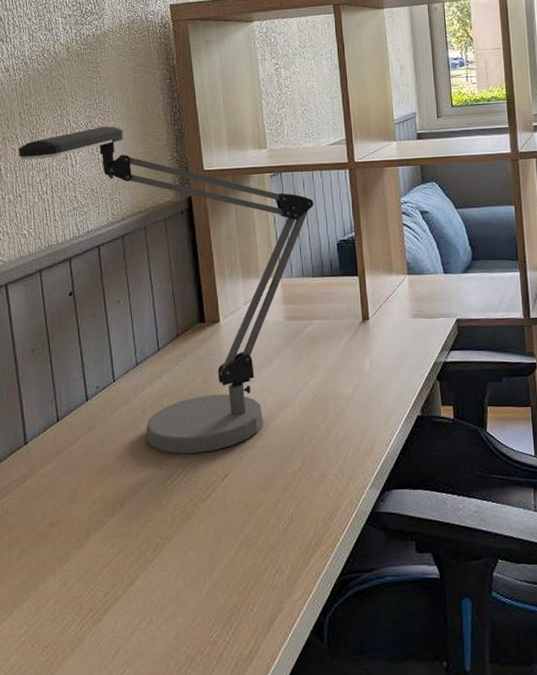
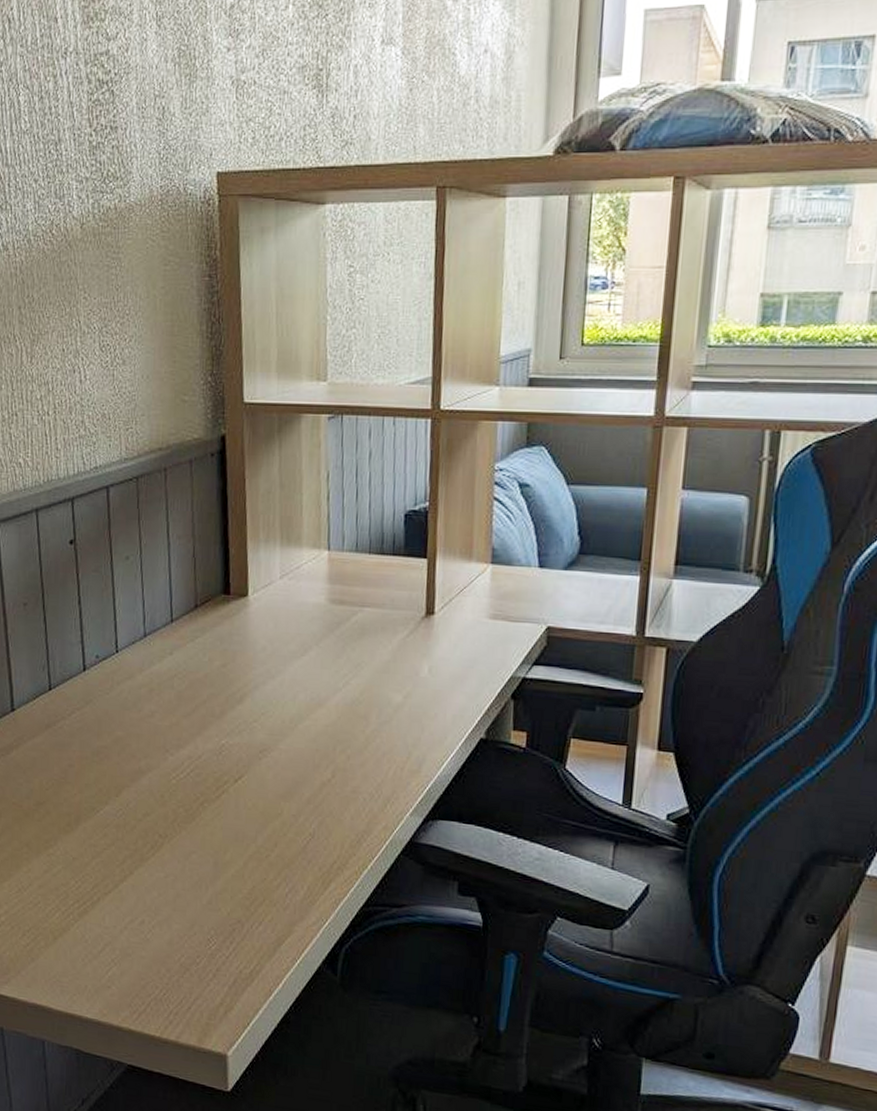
desk lamp: present [18,126,314,454] -> none [15,334,381,748]

